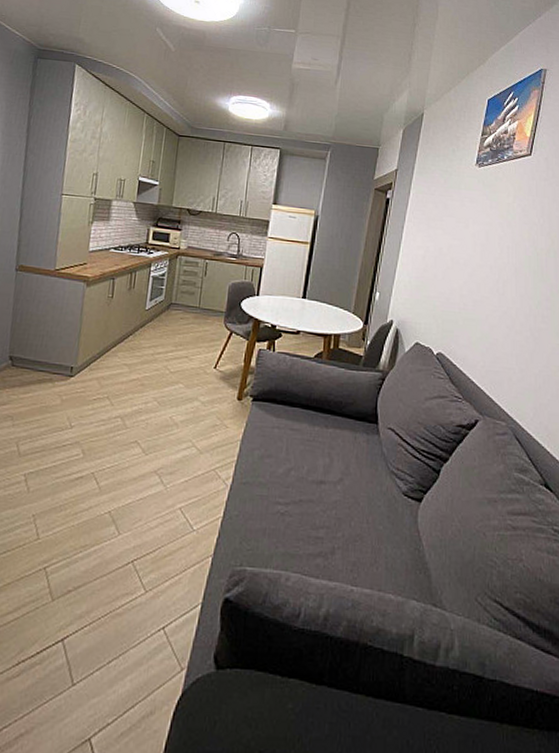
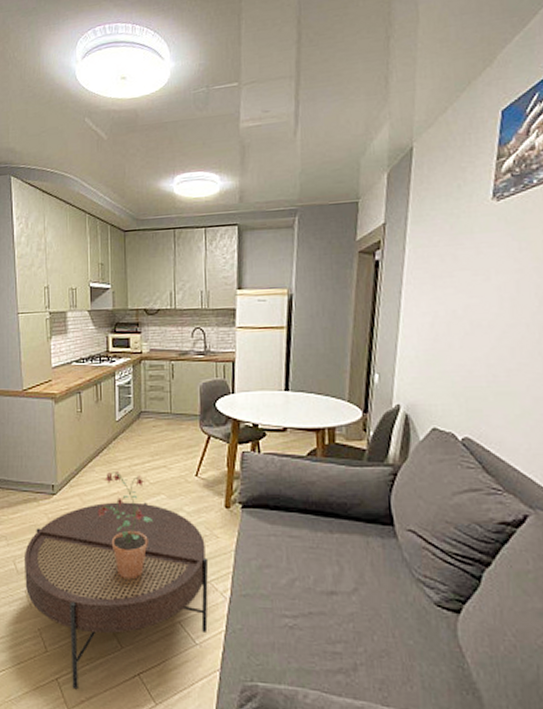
coffee table: none [25,387,216,579] -> present [23,502,209,690]
potted plant: none [114,358,168,466] -> present [98,471,152,580]

